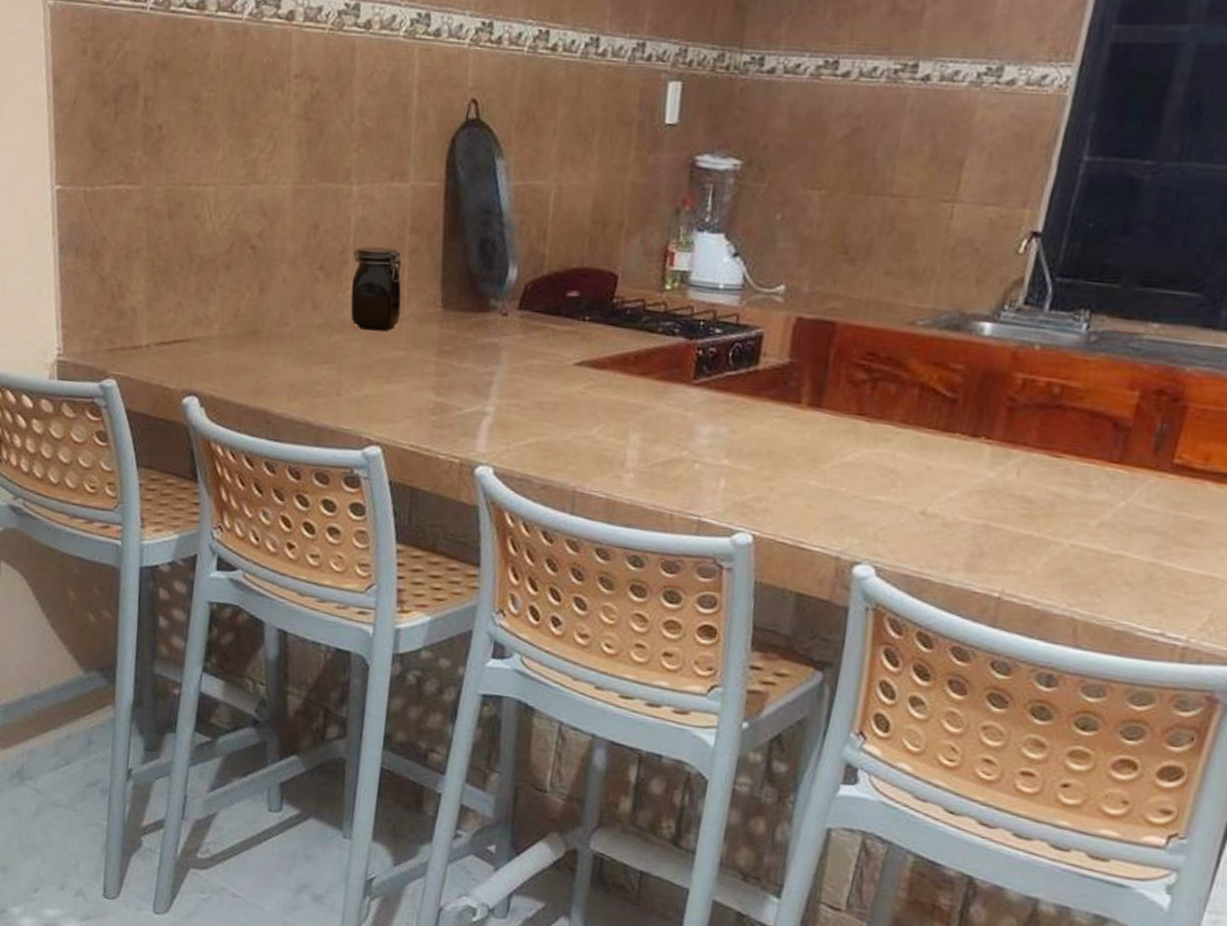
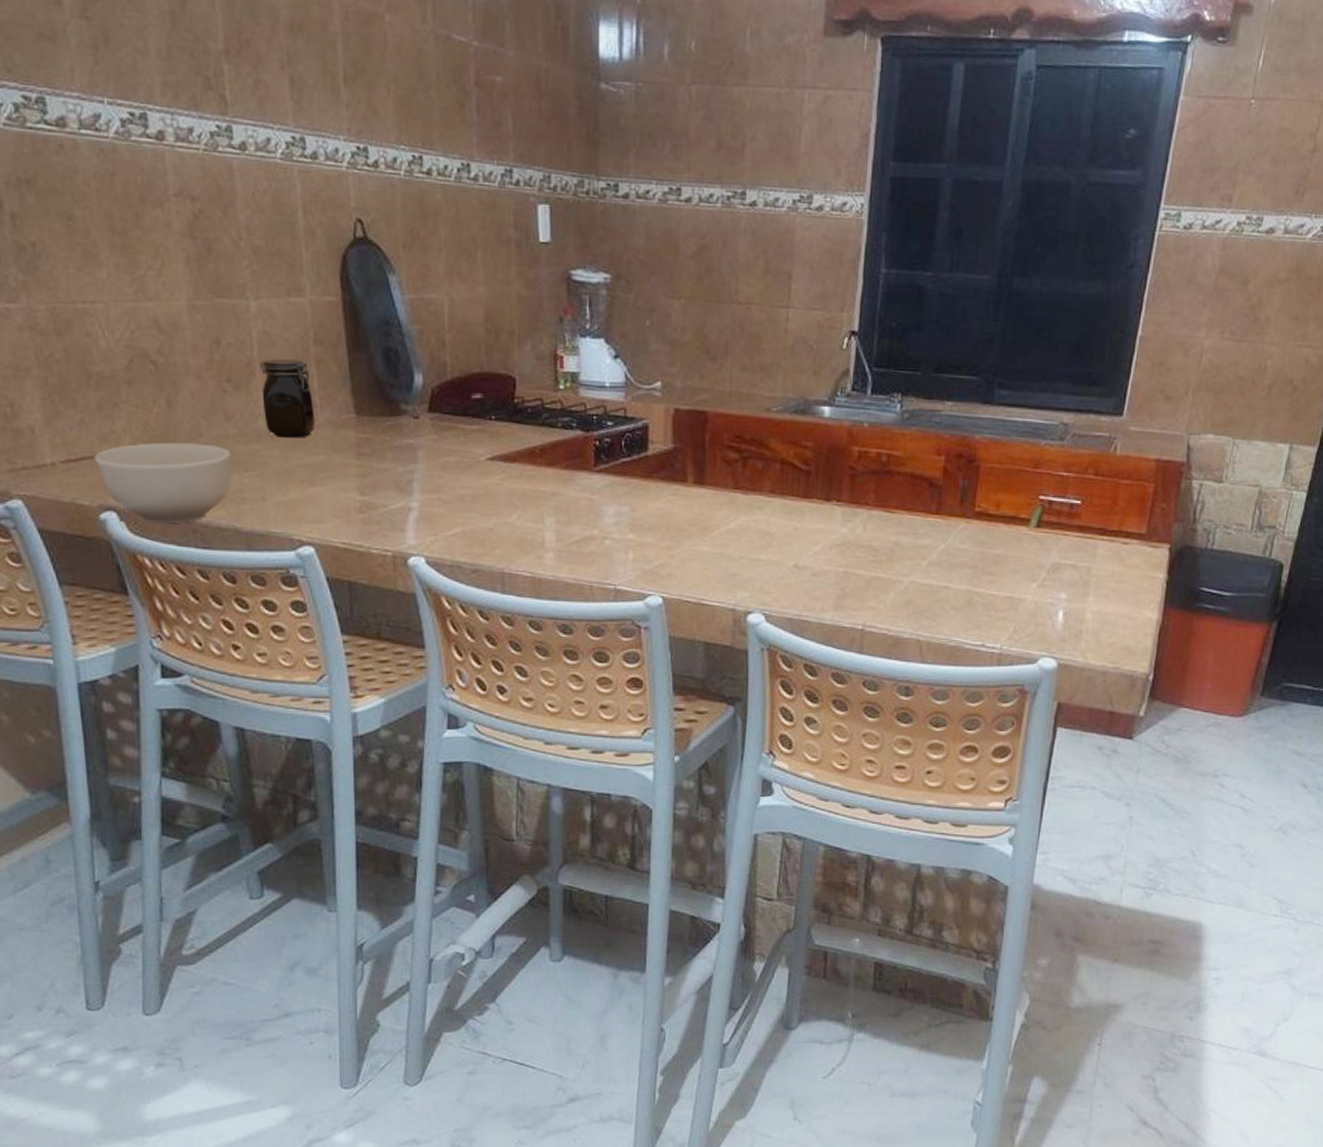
bowl: none [185,329,313,413] -> present [94,442,232,524]

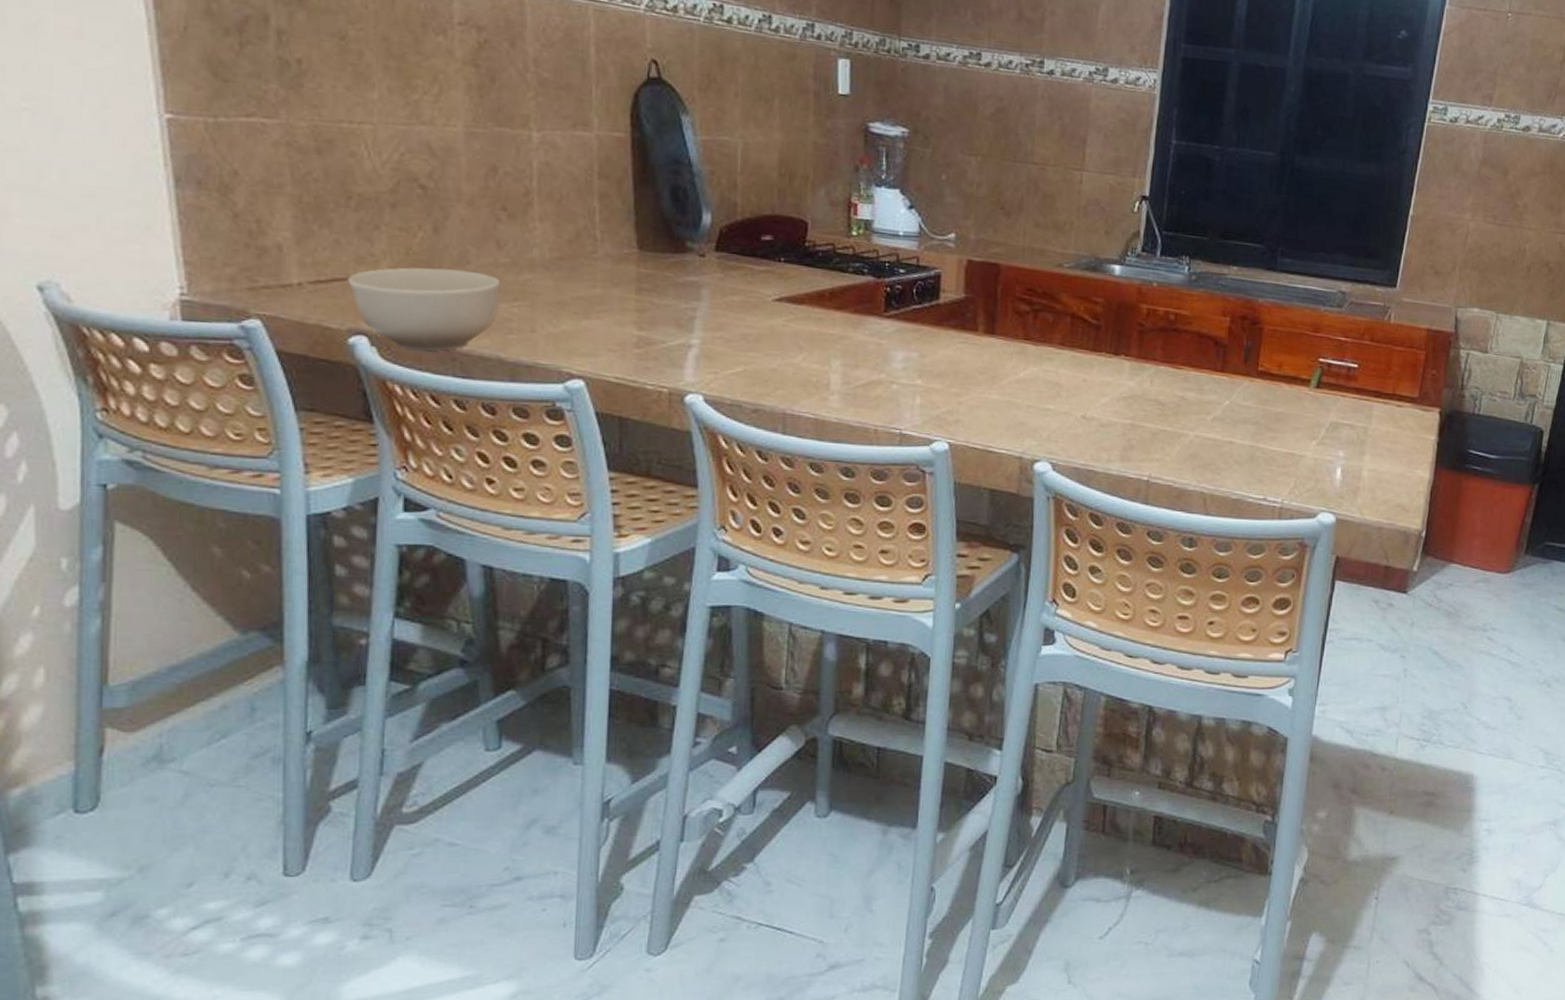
jar: present [261,359,316,438] -> none [538,190,595,270]

